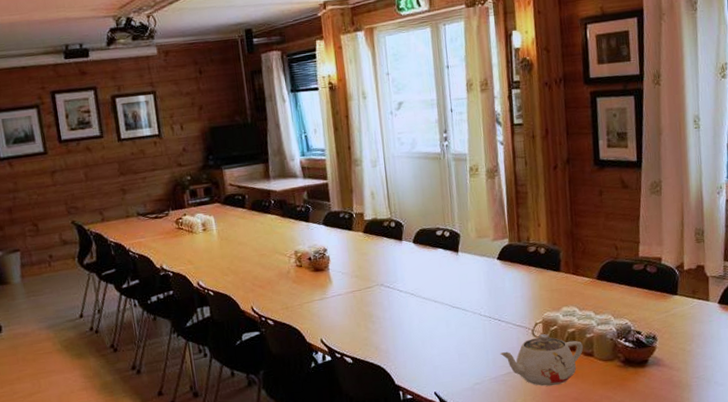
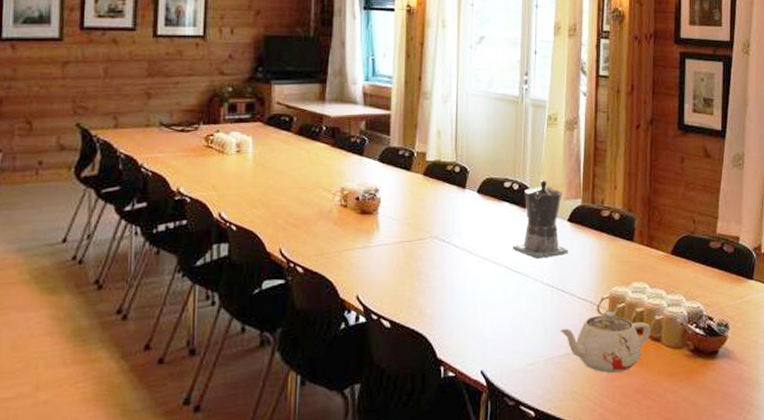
coffee maker: none [449,226,501,295] -> present [512,180,568,259]

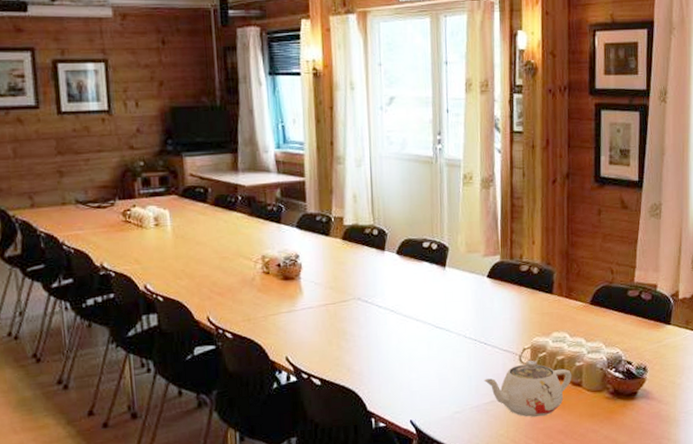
coffee maker: present [512,180,568,259] -> none [434,239,489,315]

